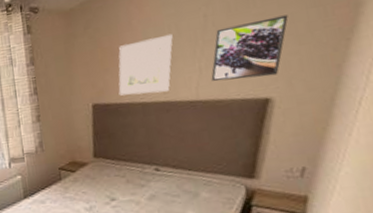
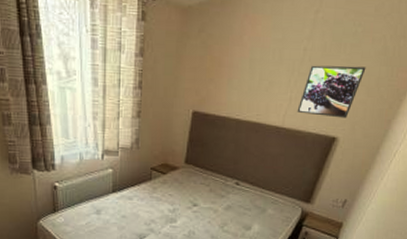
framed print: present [118,33,173,96] -> none [218,58,275,113]

